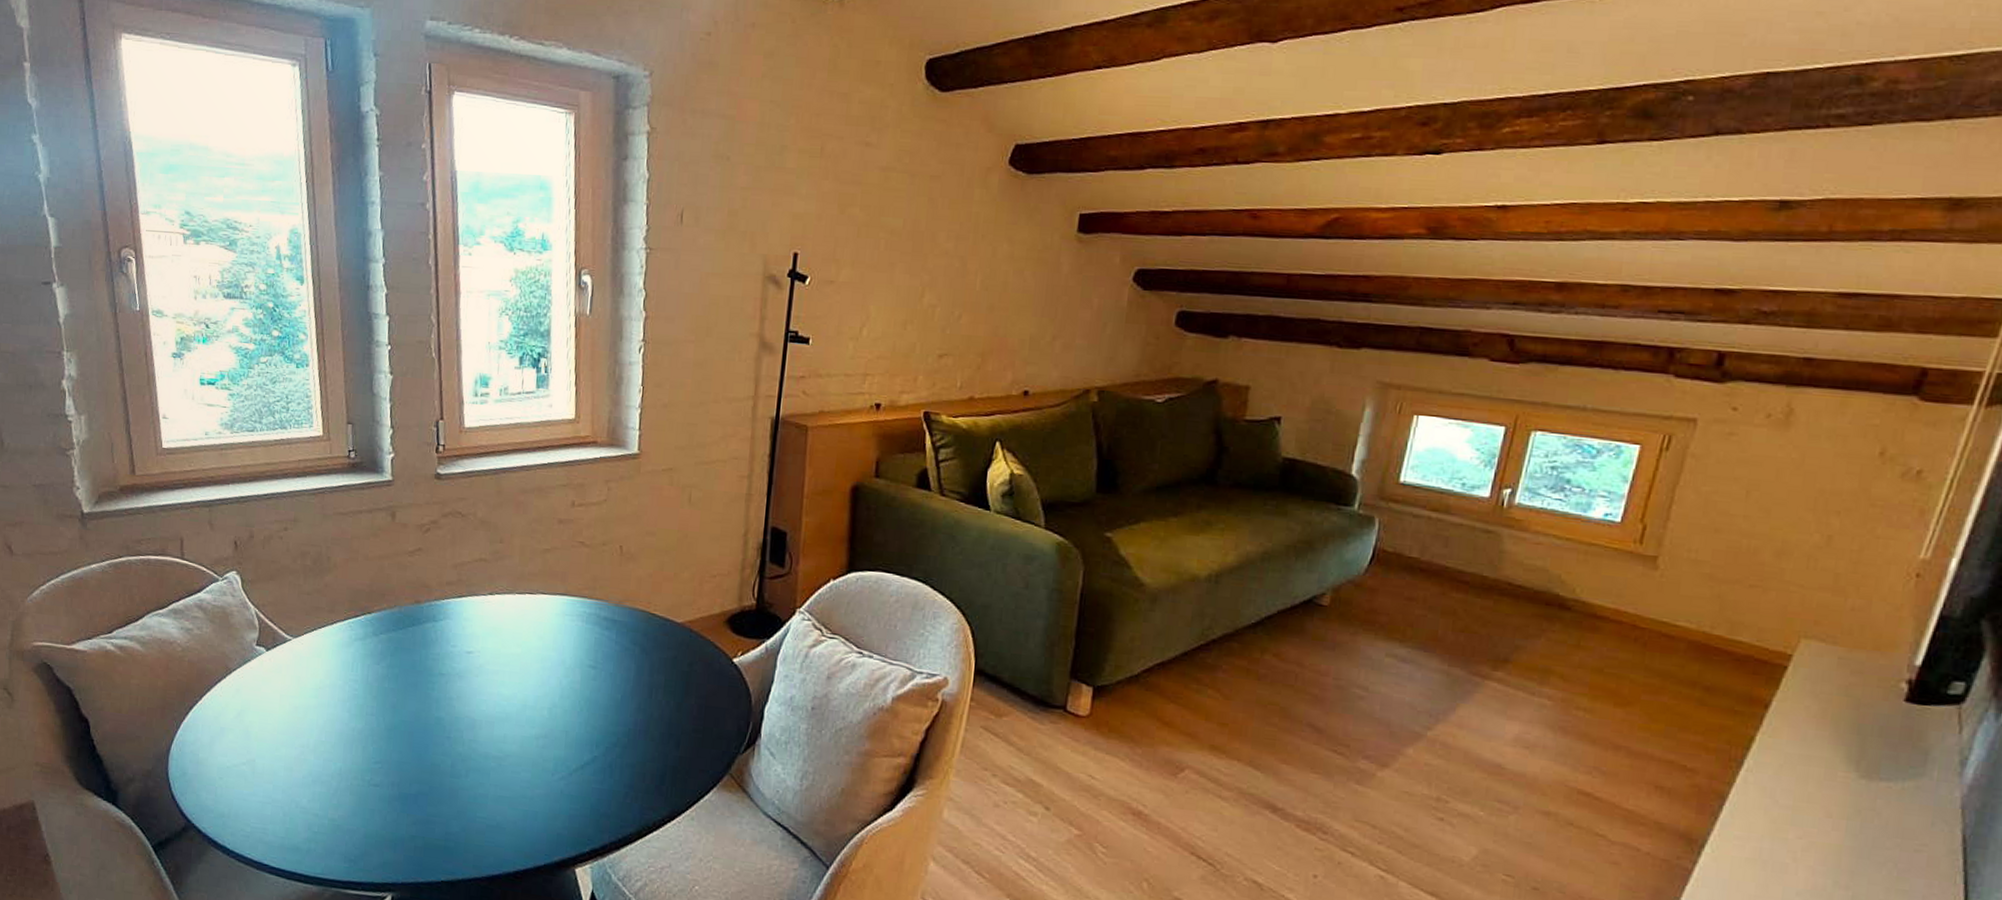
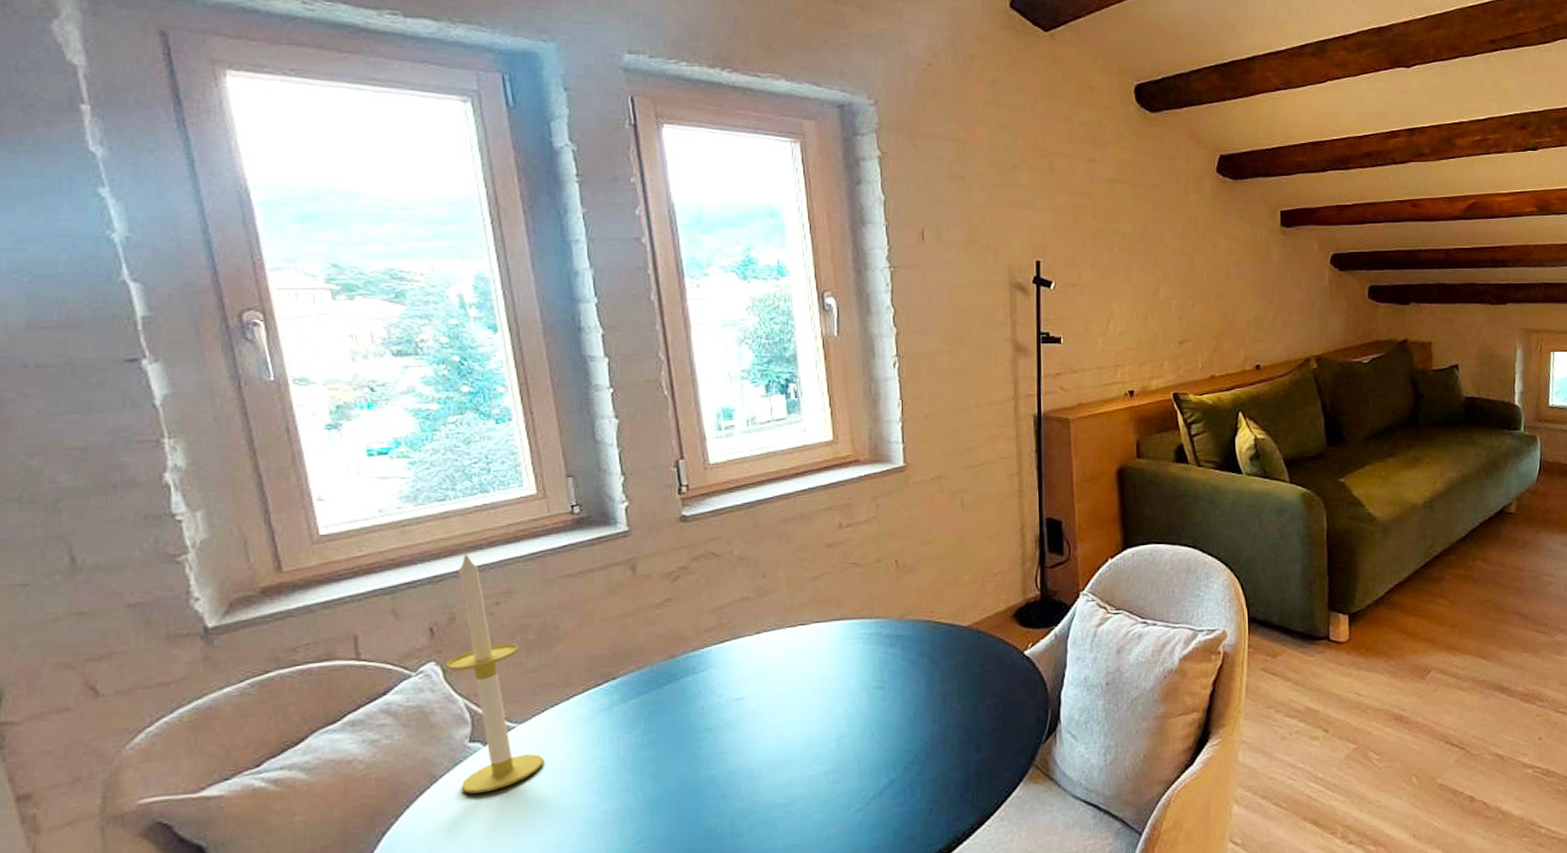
candle: none [244,479,311,691] -> present [446,552,544,794]

